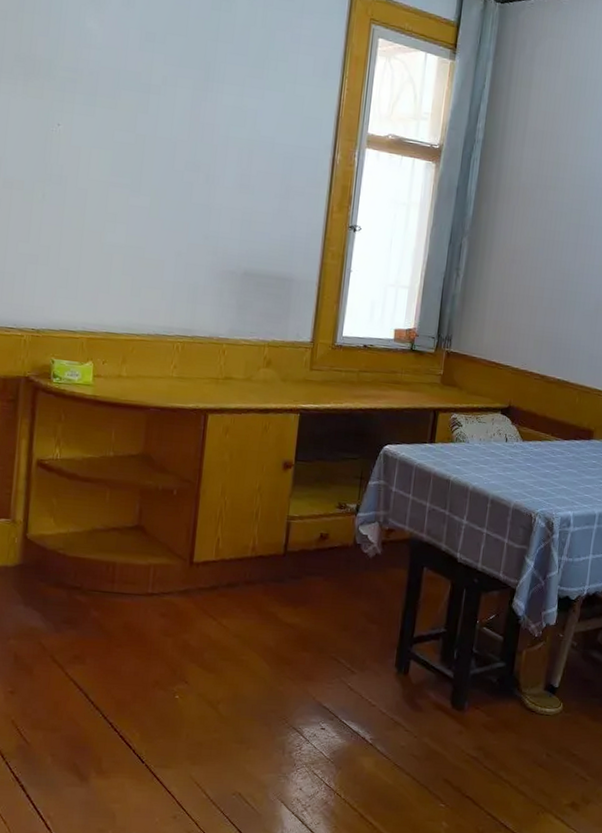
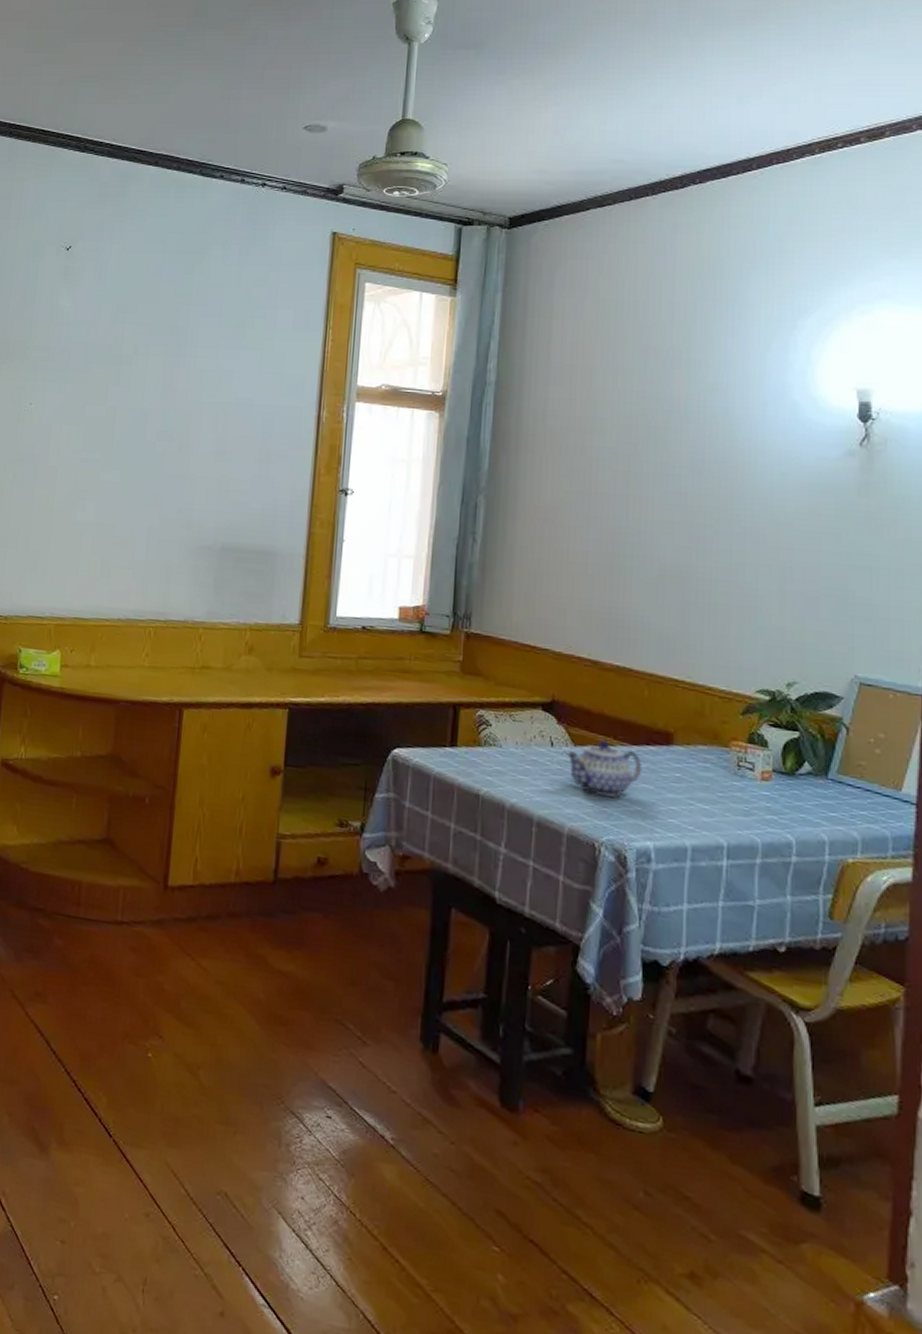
teapot: none [516,437,570,480] -> present [565,740,642,799]

